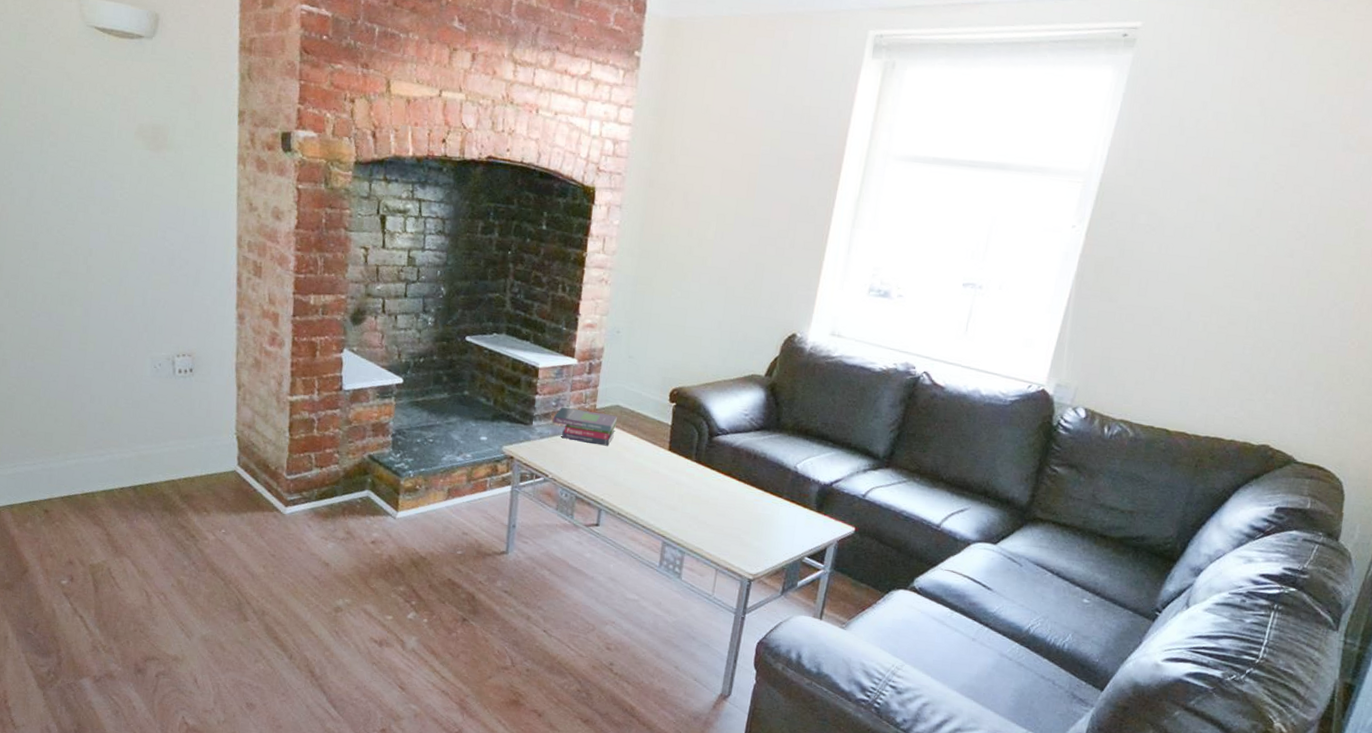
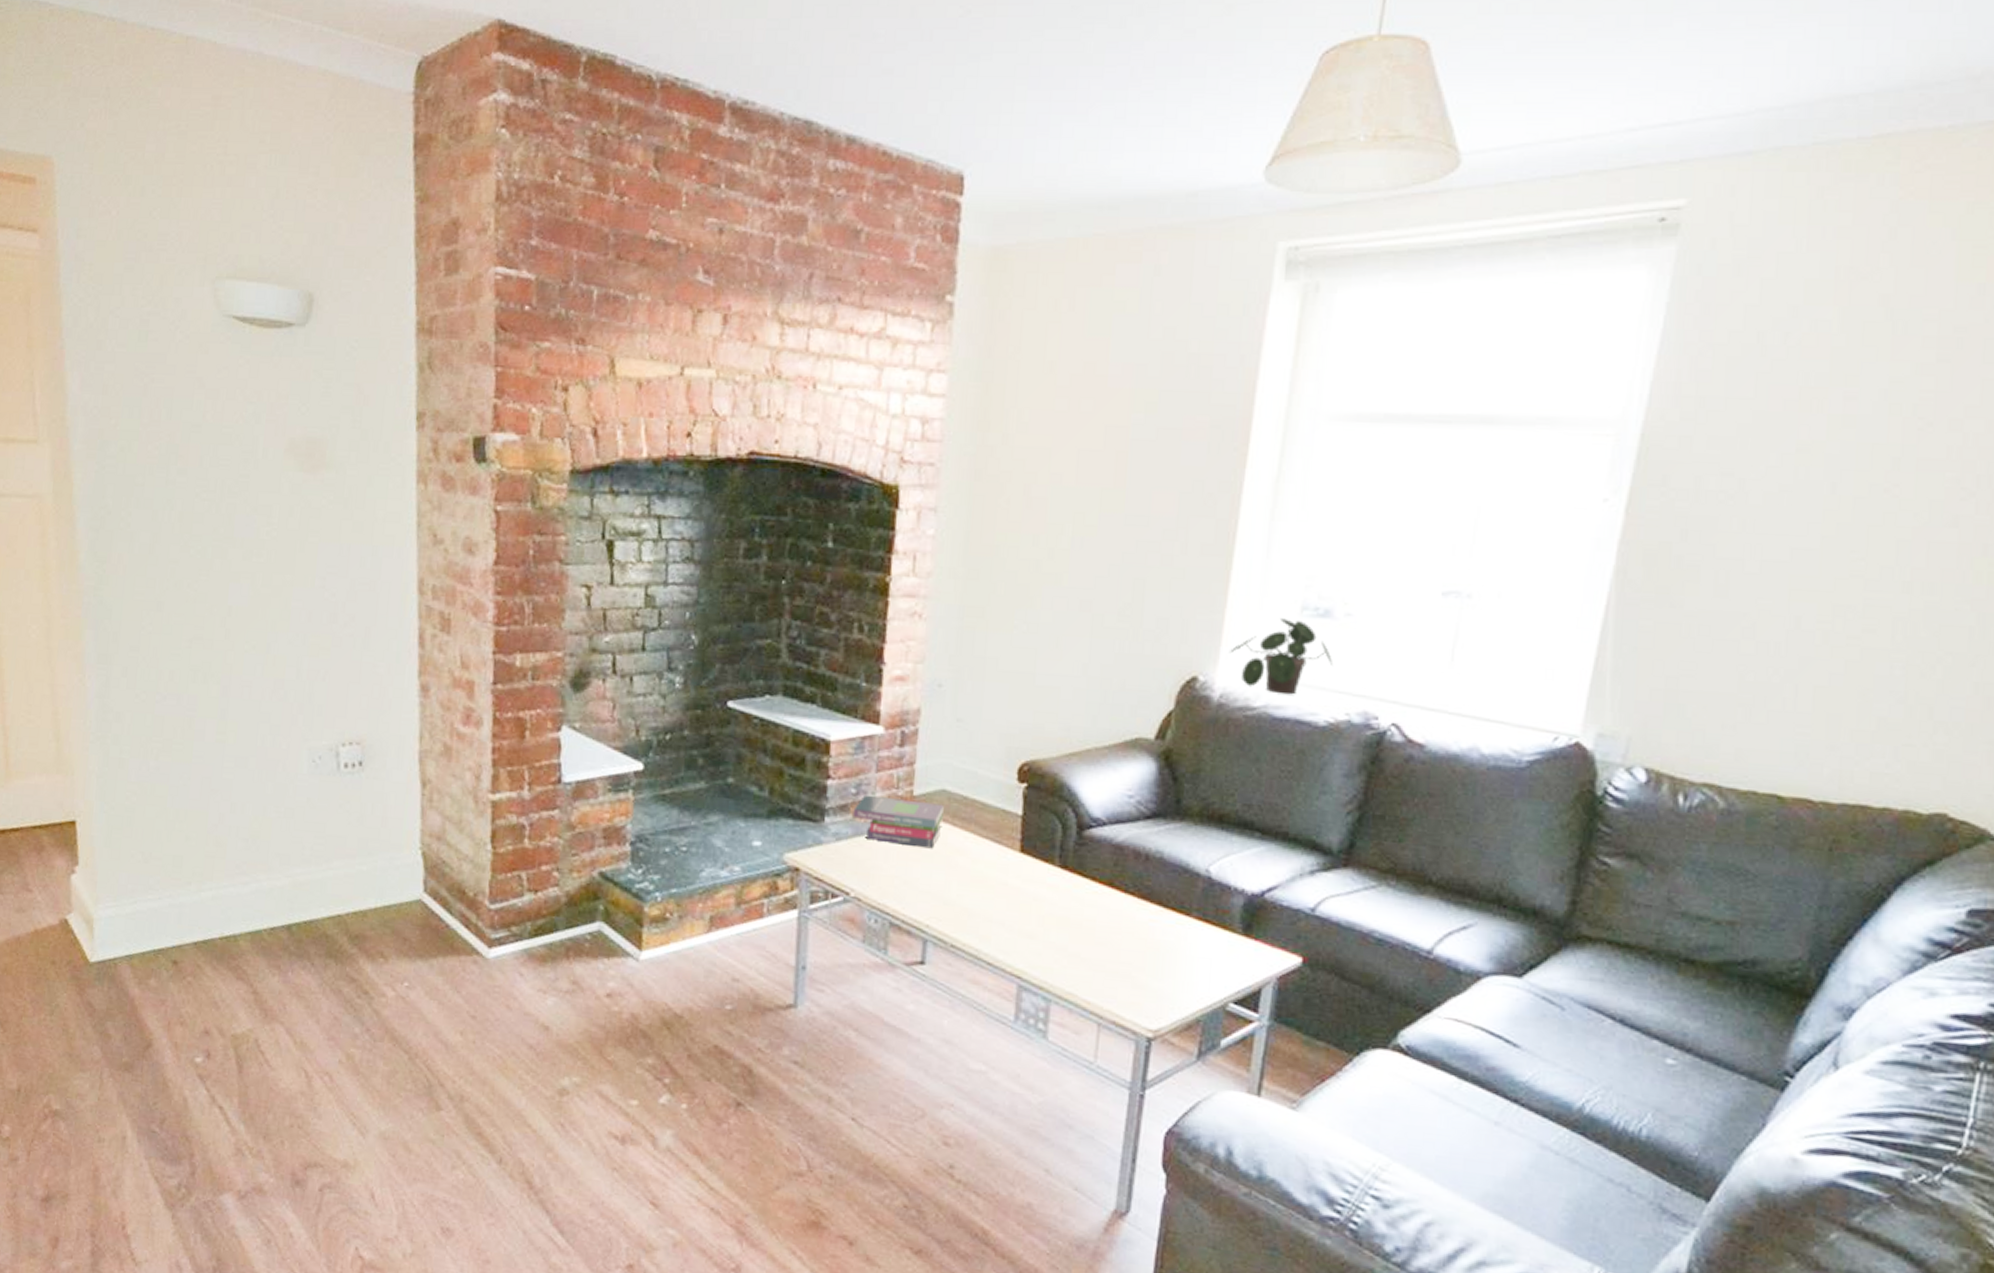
potted plant: none [819,296,888,349] -> present [1230,618,1334,695]

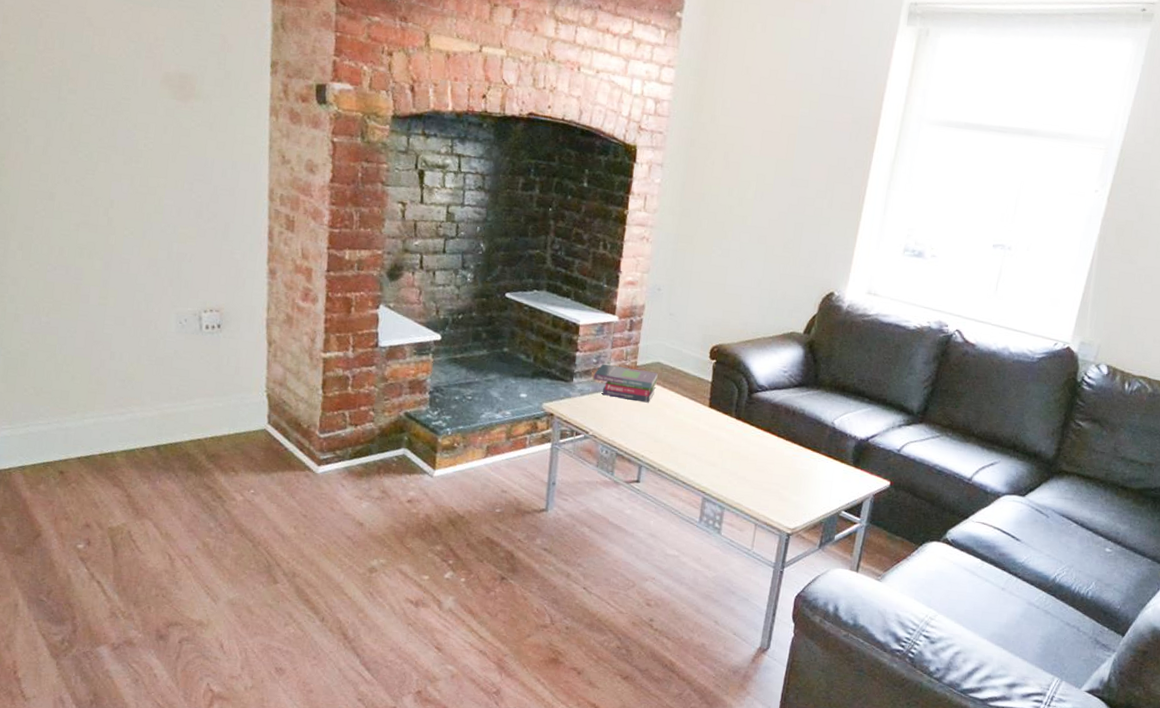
potted plant: present [1230,618,1334,695] -> none [856,256,922,308]

